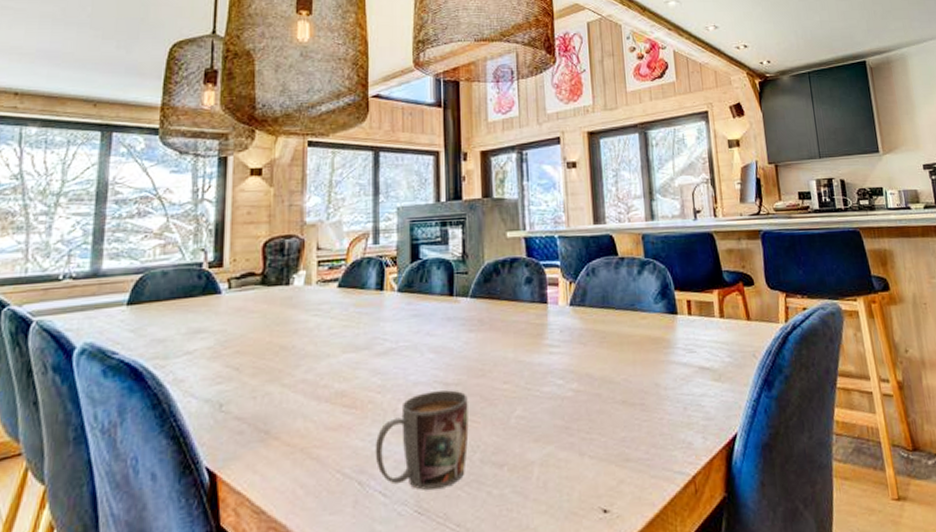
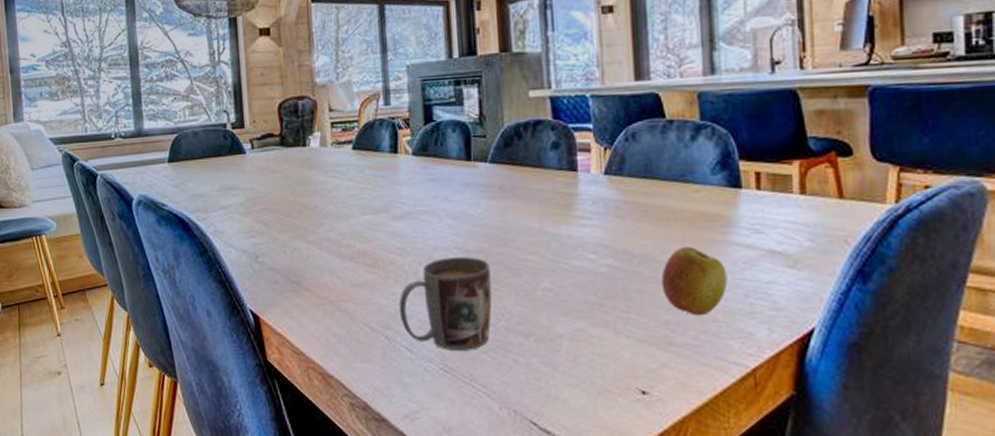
apple: none [617,367,670,431] -> present [661,246,728,316]

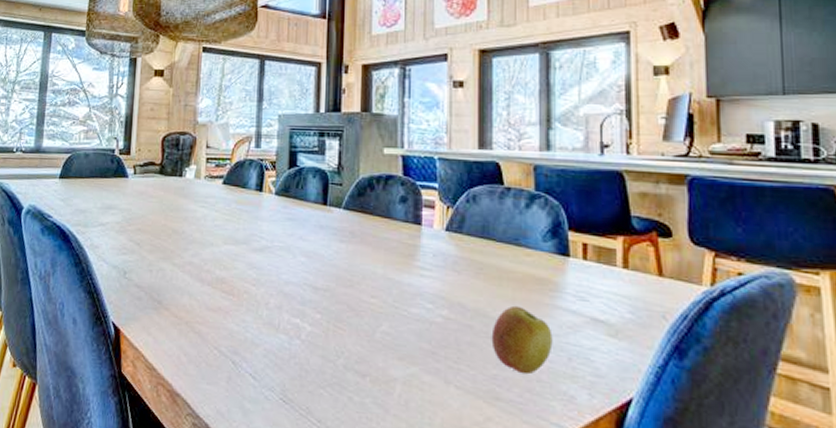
mug: present [398,257,492,352] -> none [247,292,335,384]

